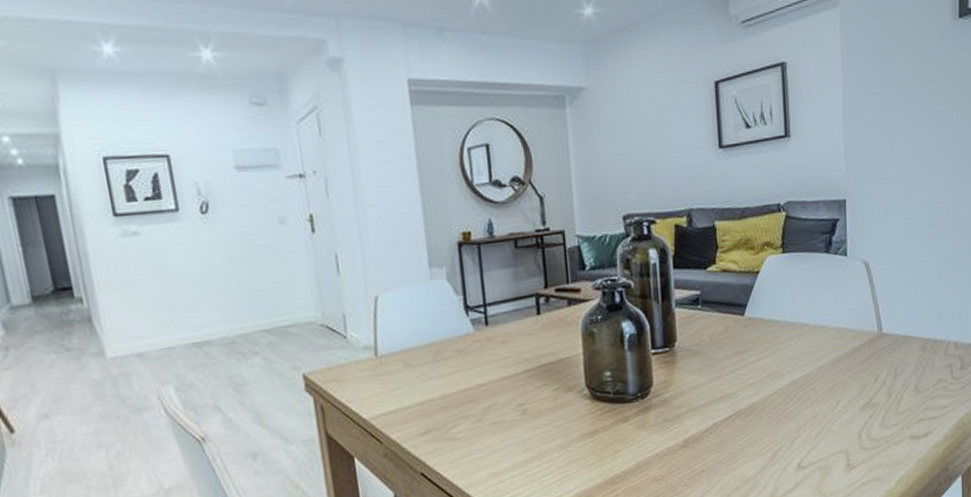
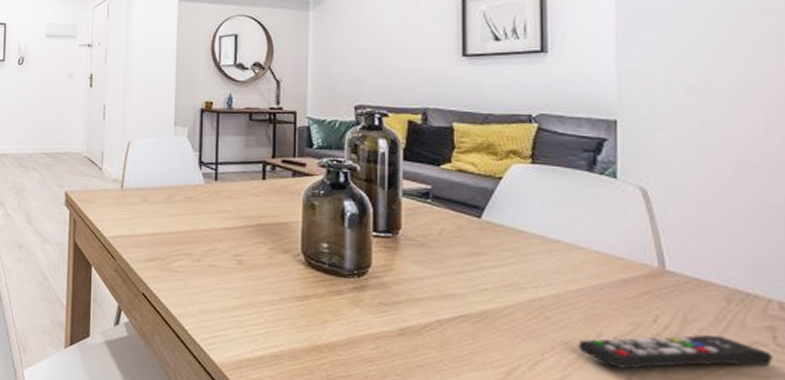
remote control: none [823,380,950,428] -> present [578,335,773,370]

